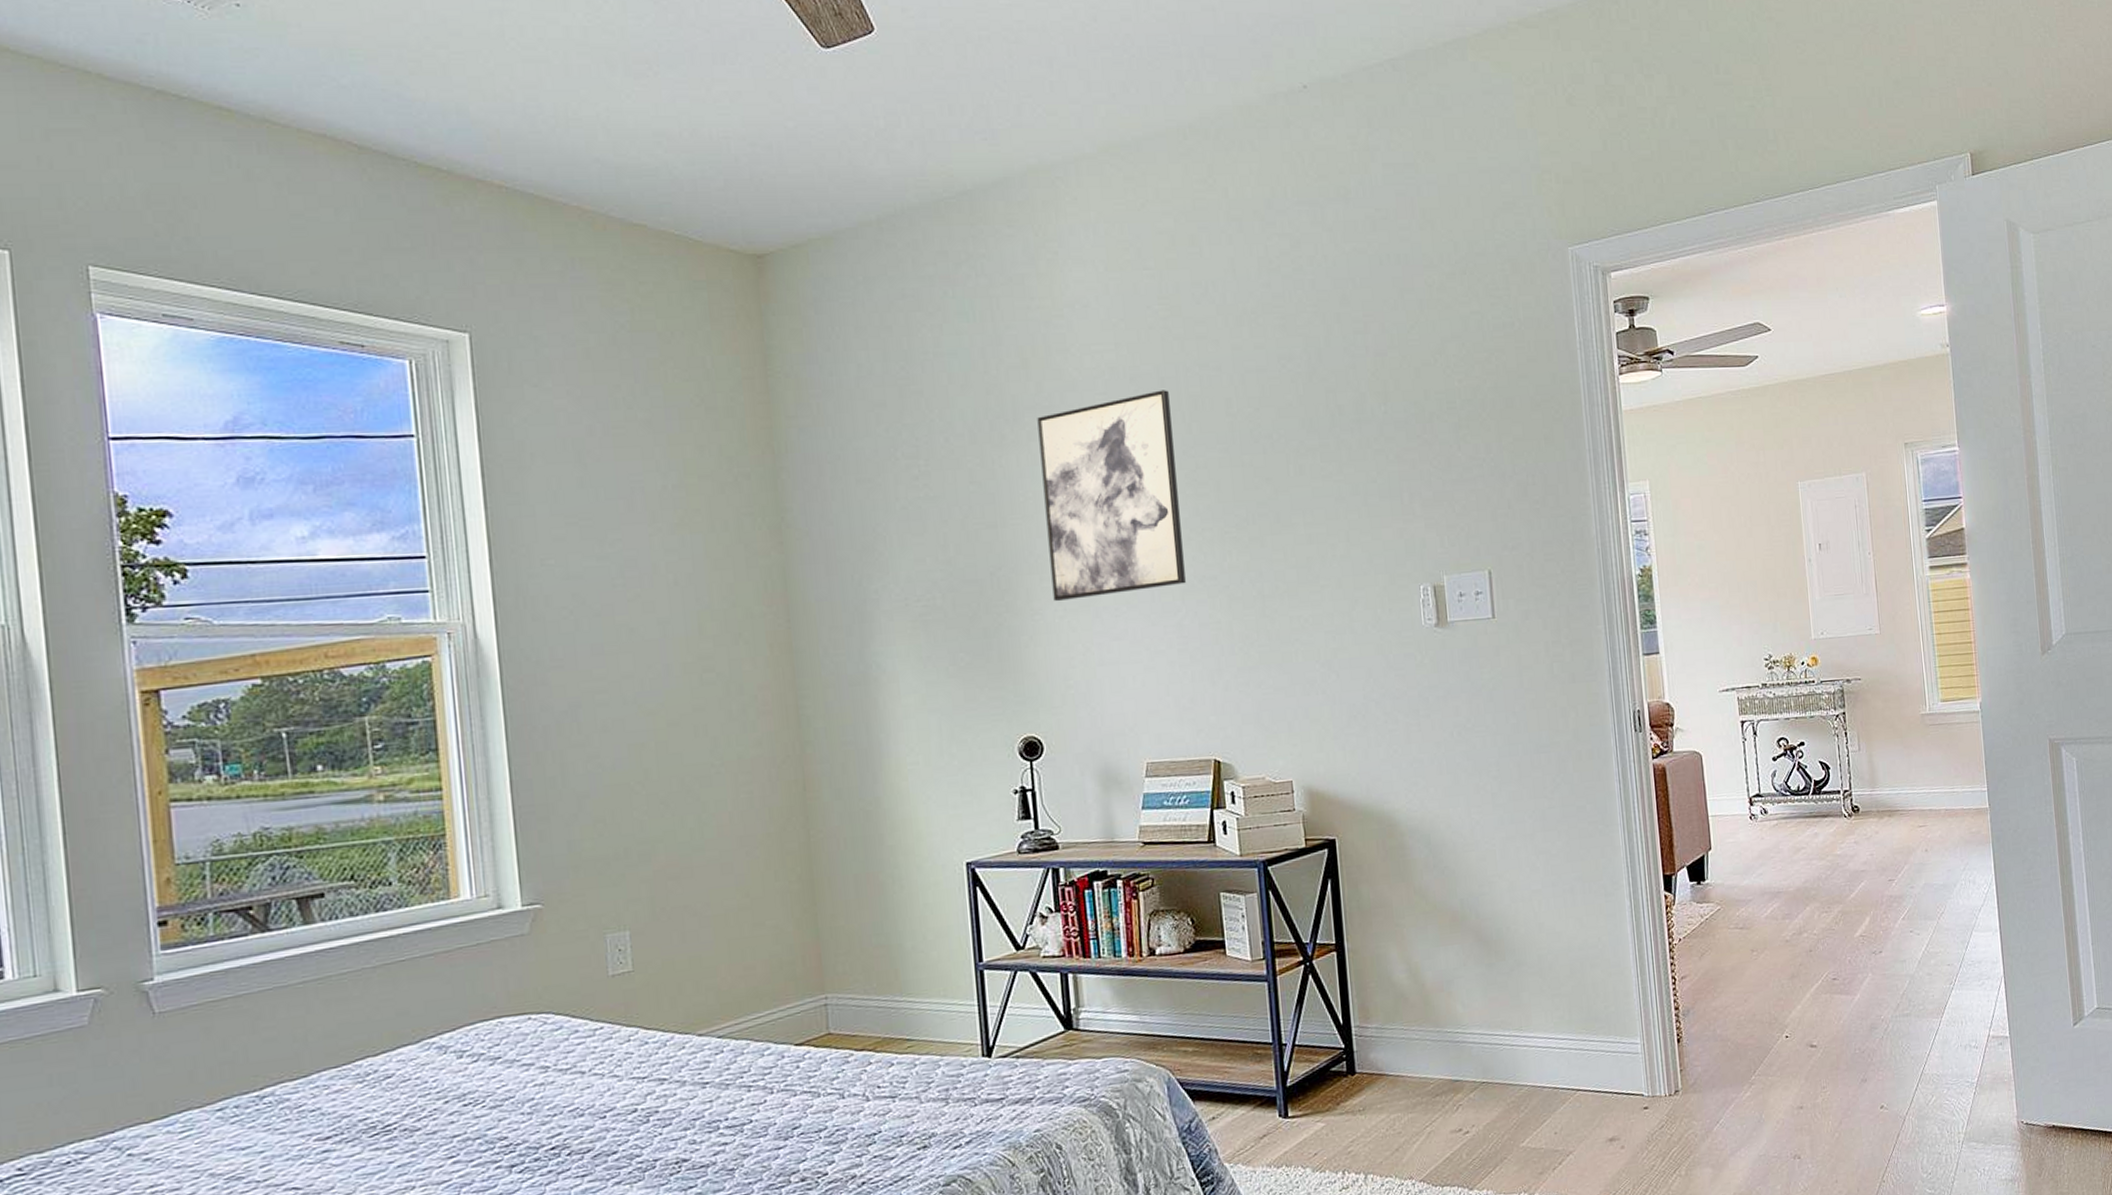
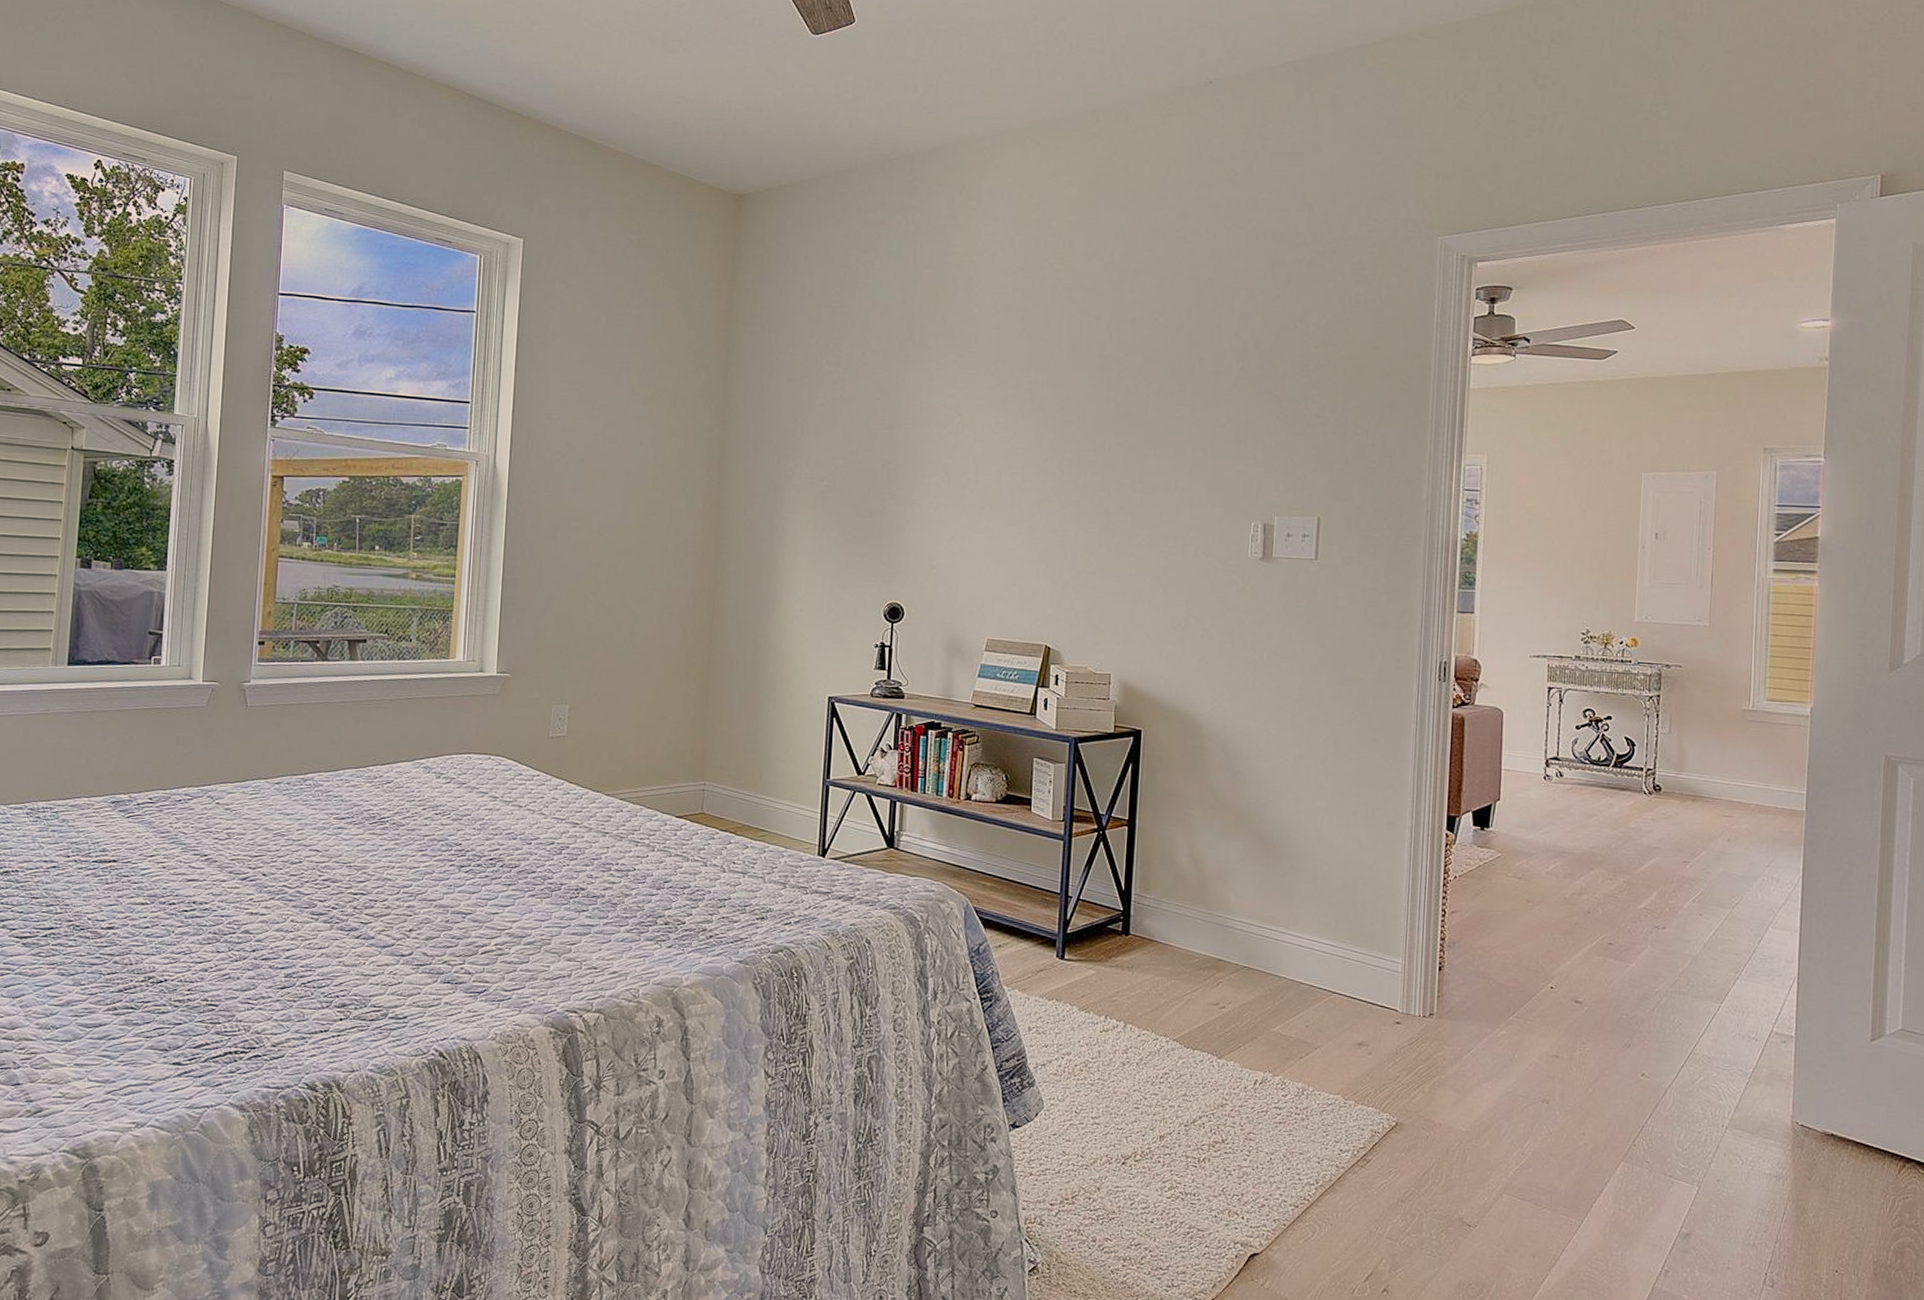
wall art: present [1037,390,1186,602] -> none [930,330,1052,496]

